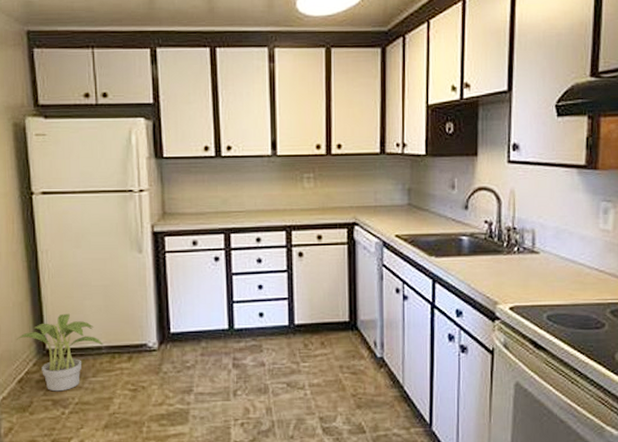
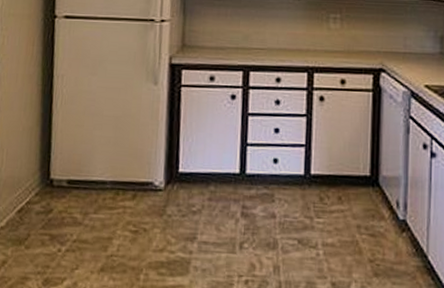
potted plant: present [16,313,104,392] -> none [21,142,109,226]

